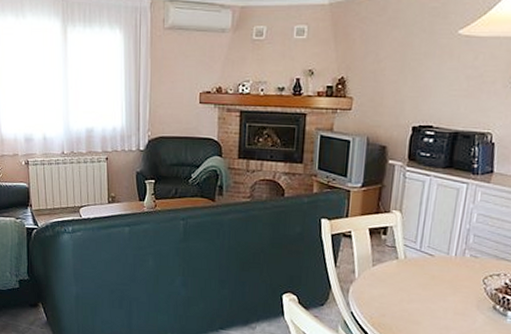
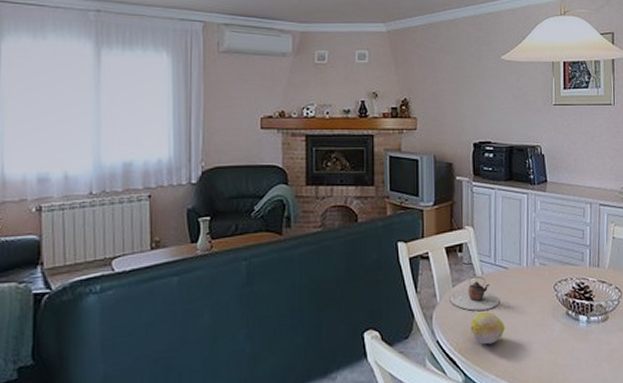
teapot: none [368,258,421,292] -> present [450,275,500,311]
fruit: none [386,293,423,324] -> present [470,311,505,345]

